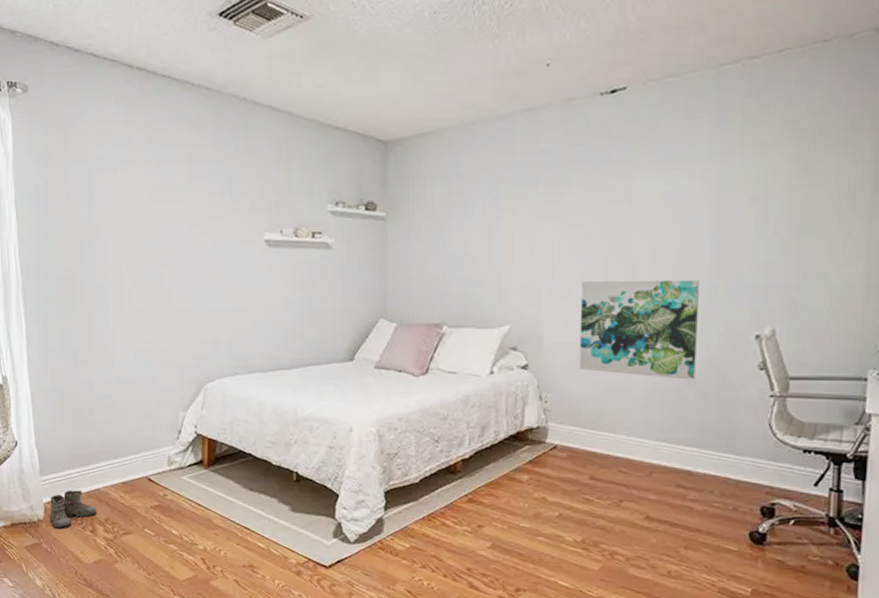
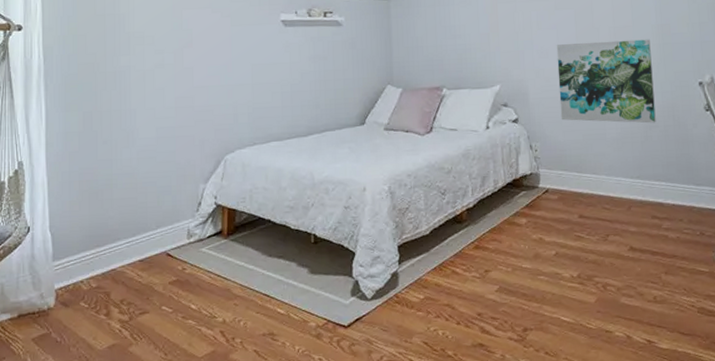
boots: present [46,490,97,529] -> none [56,272,112,315]

